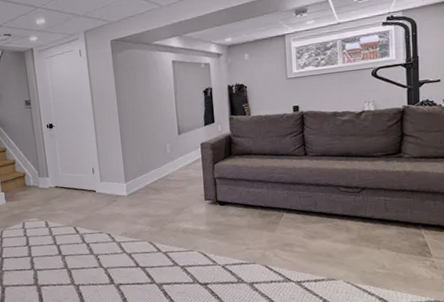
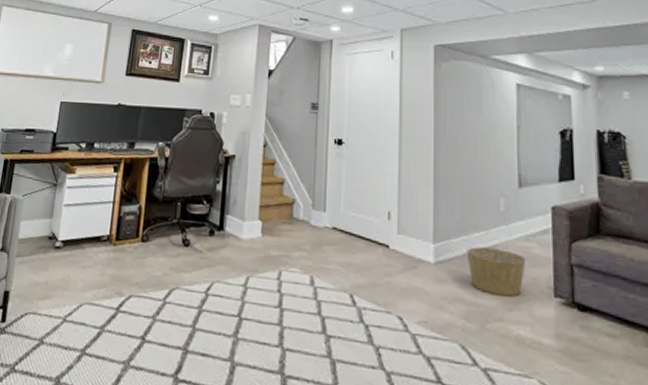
basket: none [147,177,186,208] -> present [466,247,527,297]

